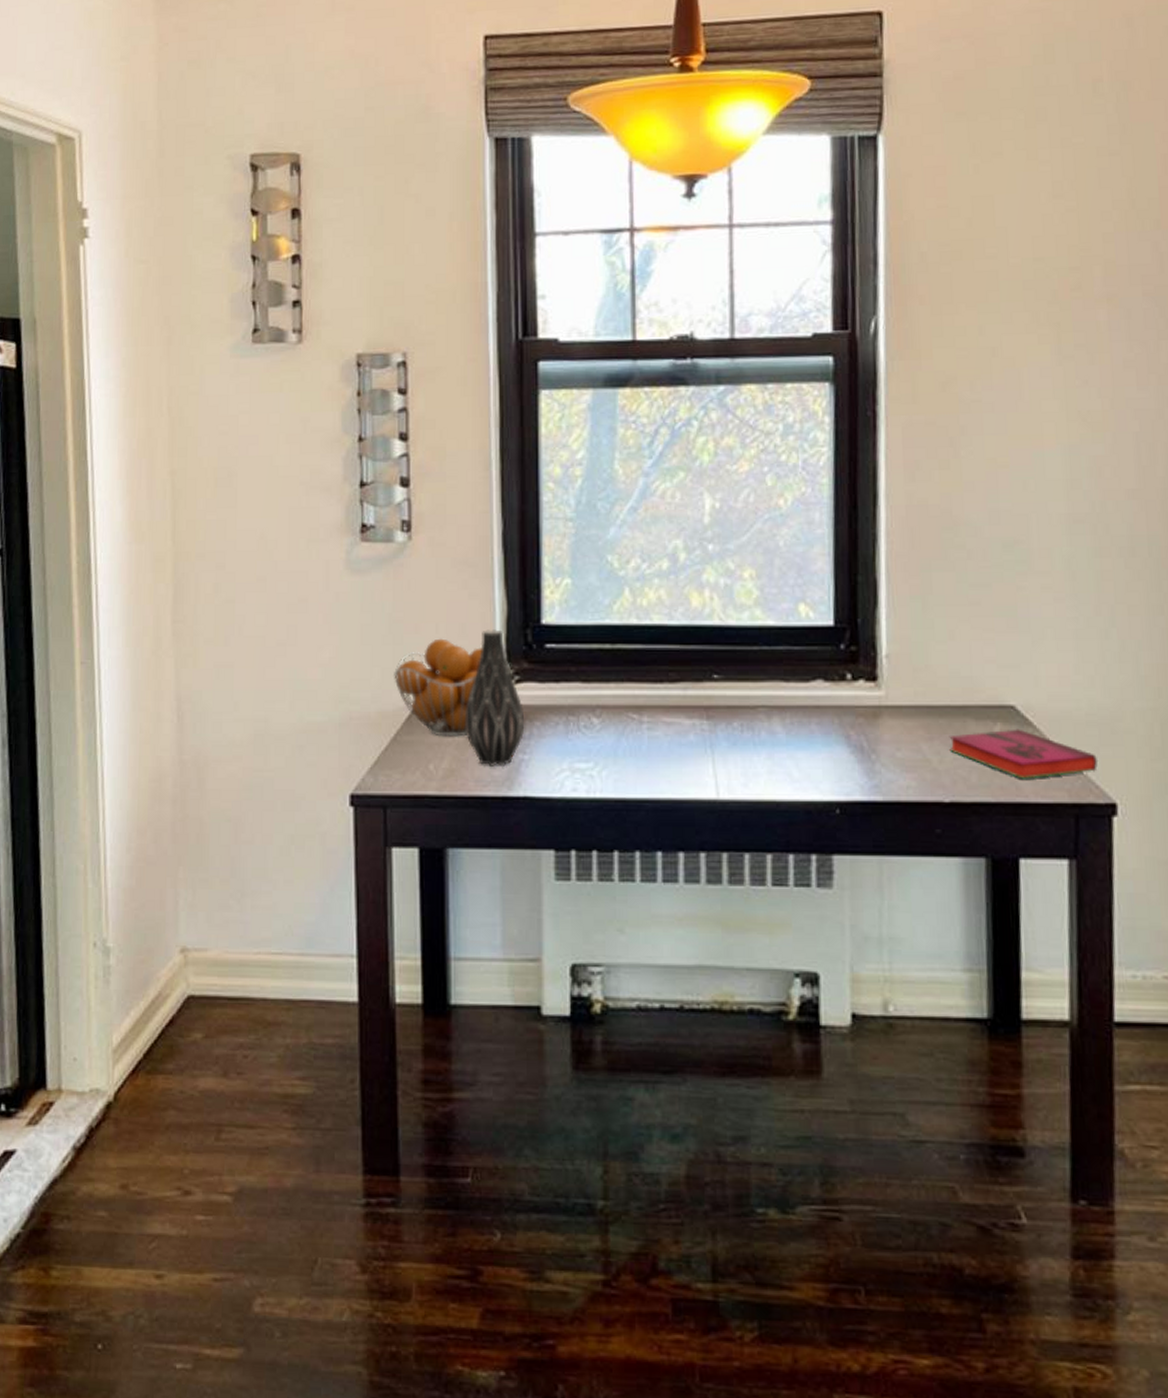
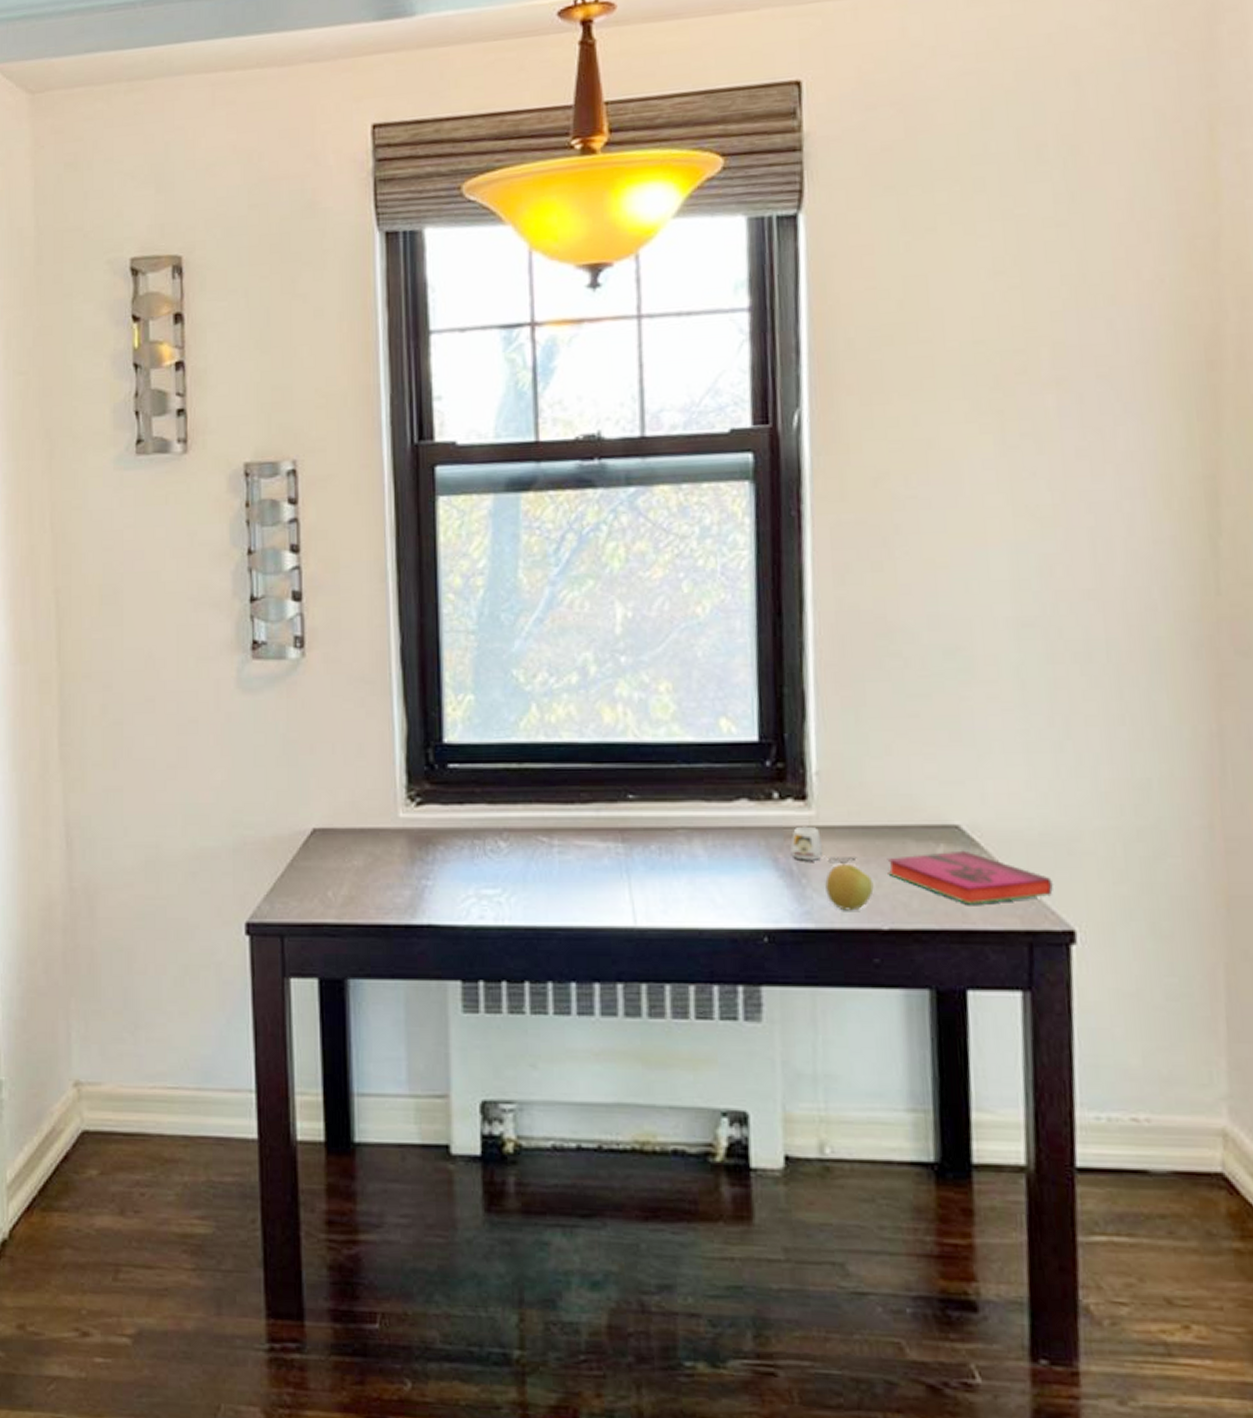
fruit basket: present [394,638,512,737] -> none [289,759,413,862]
vase: present [464,629,525,767] -> none [364,749,428,893]
mug: none [862,705,922,739] -> present [790,826,857,862]
apple: none [893,740,937,785] -> present [825,863,874,911]

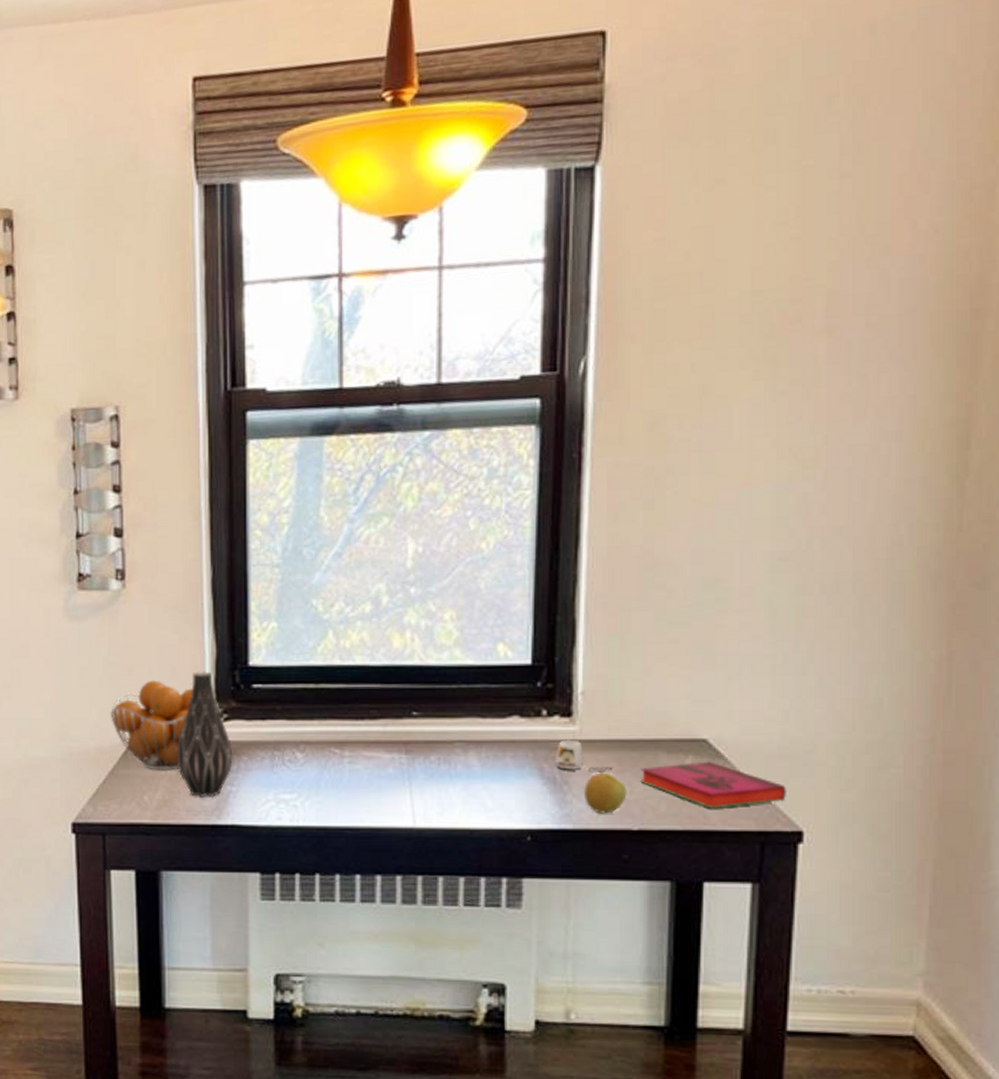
fruit basket: none [289,759,413,862] -> present [110,680,221,771]
vase: none [364,749,428,893] -> present [176,671,233,798]

